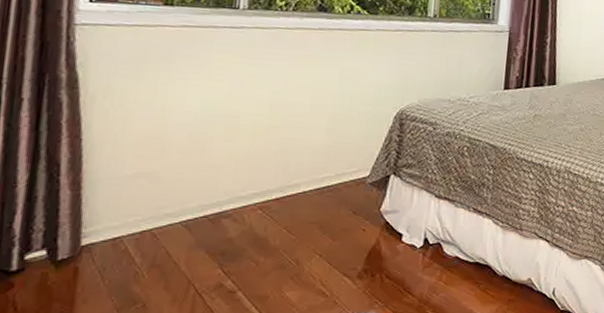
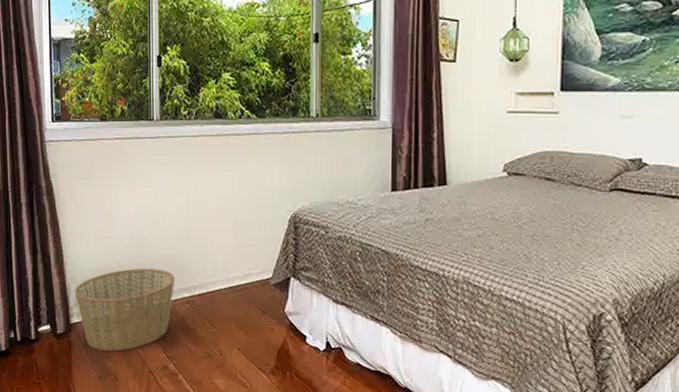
basket: none [94,172,247,275] -> present [75,268,176,352]

